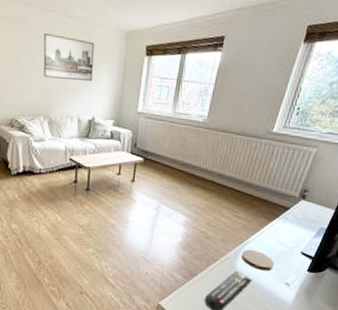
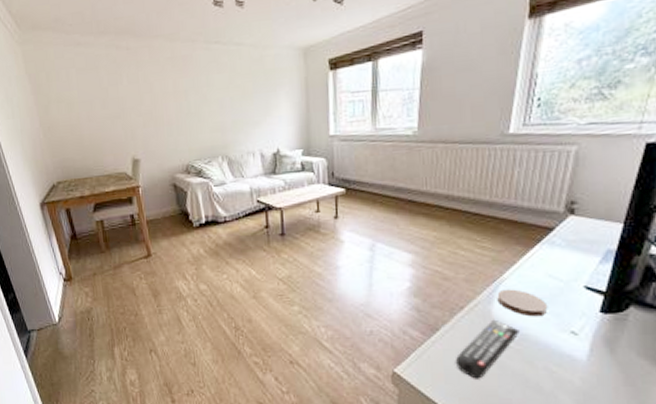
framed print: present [43,34,95,82] -> none [212,66,272,114]

